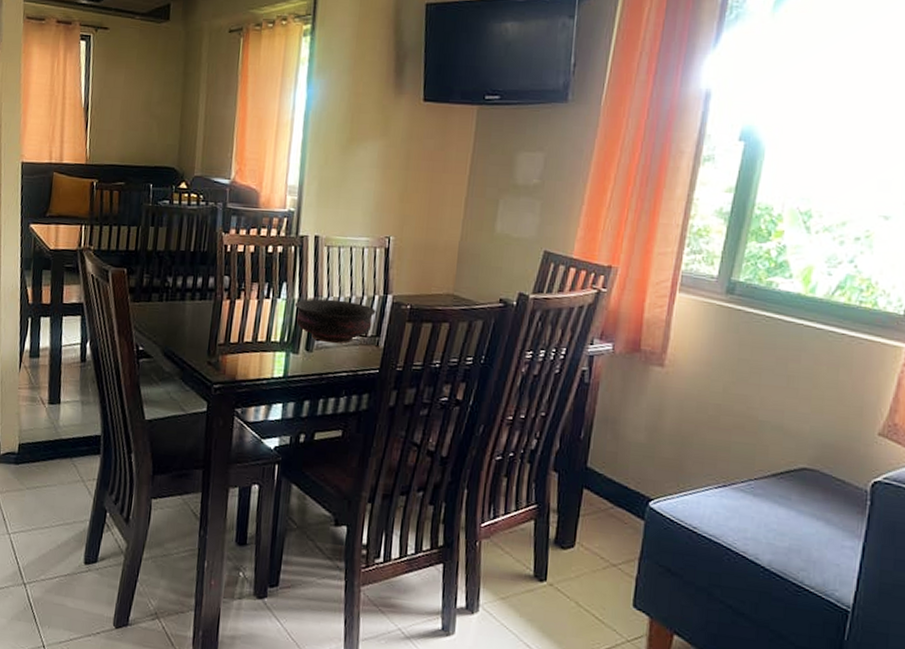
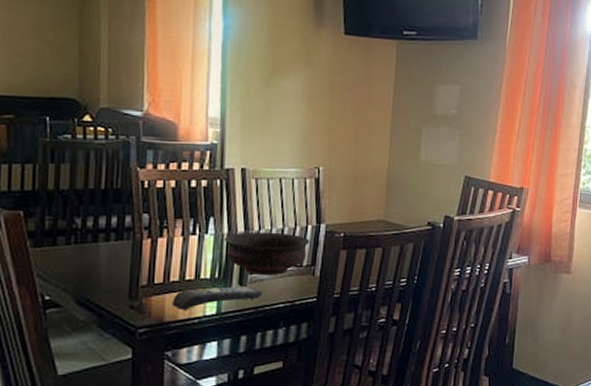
remote control: none [244,350,327,370] -> present [171,286,262,310]

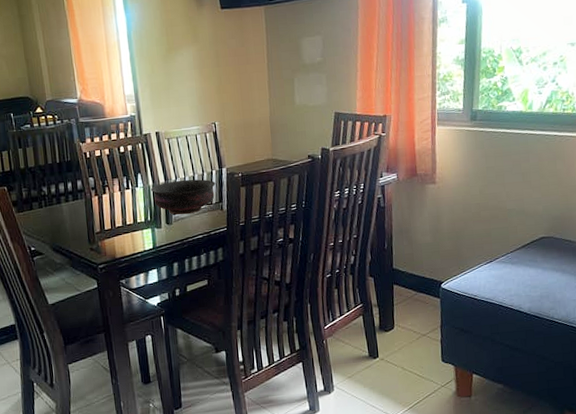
remote control: present [171,286,262,310] -> none [119,224,185,248]

